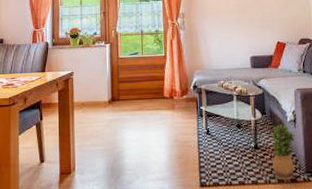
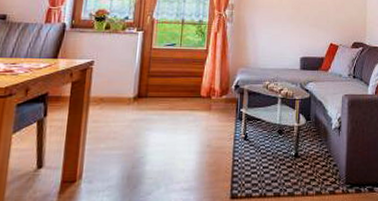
potted plant: present [271,124,295,181] -> none [311,132,338,192]

